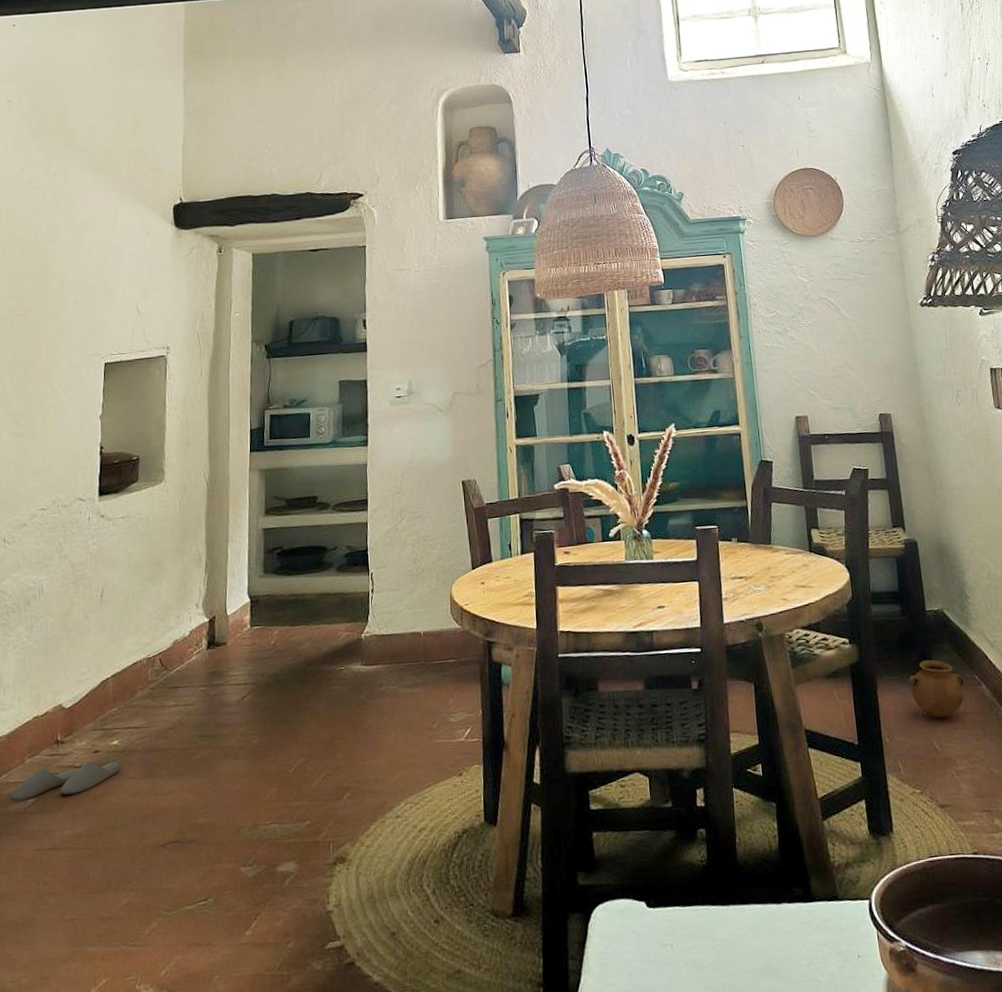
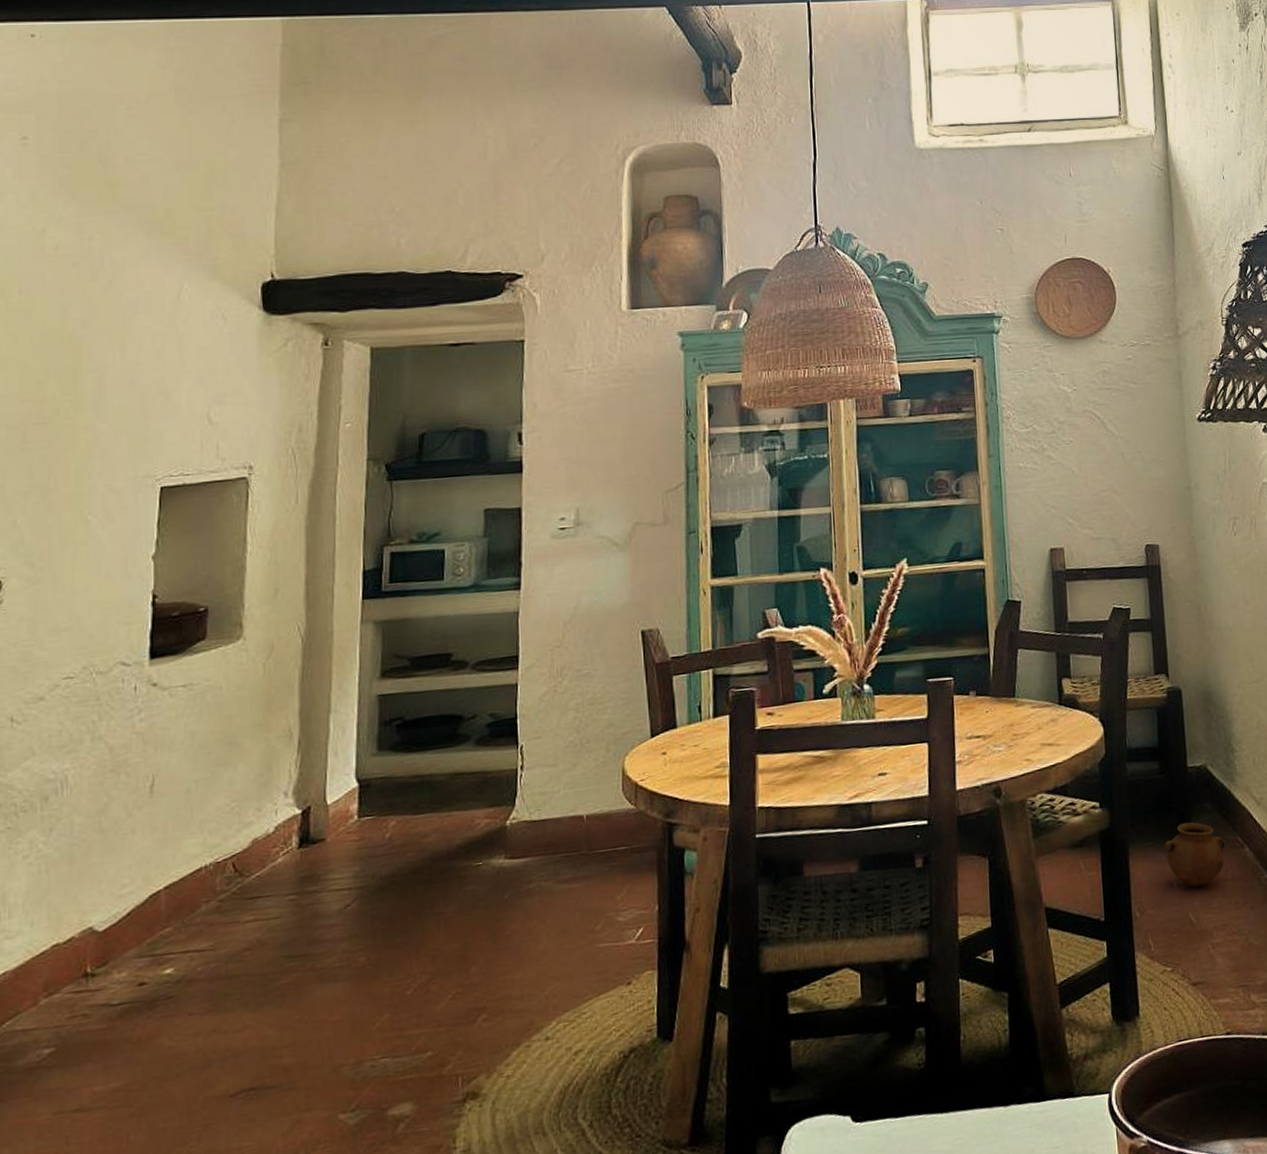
slippers: present [9,761,120,801] -> none [16,994,174,1054]

